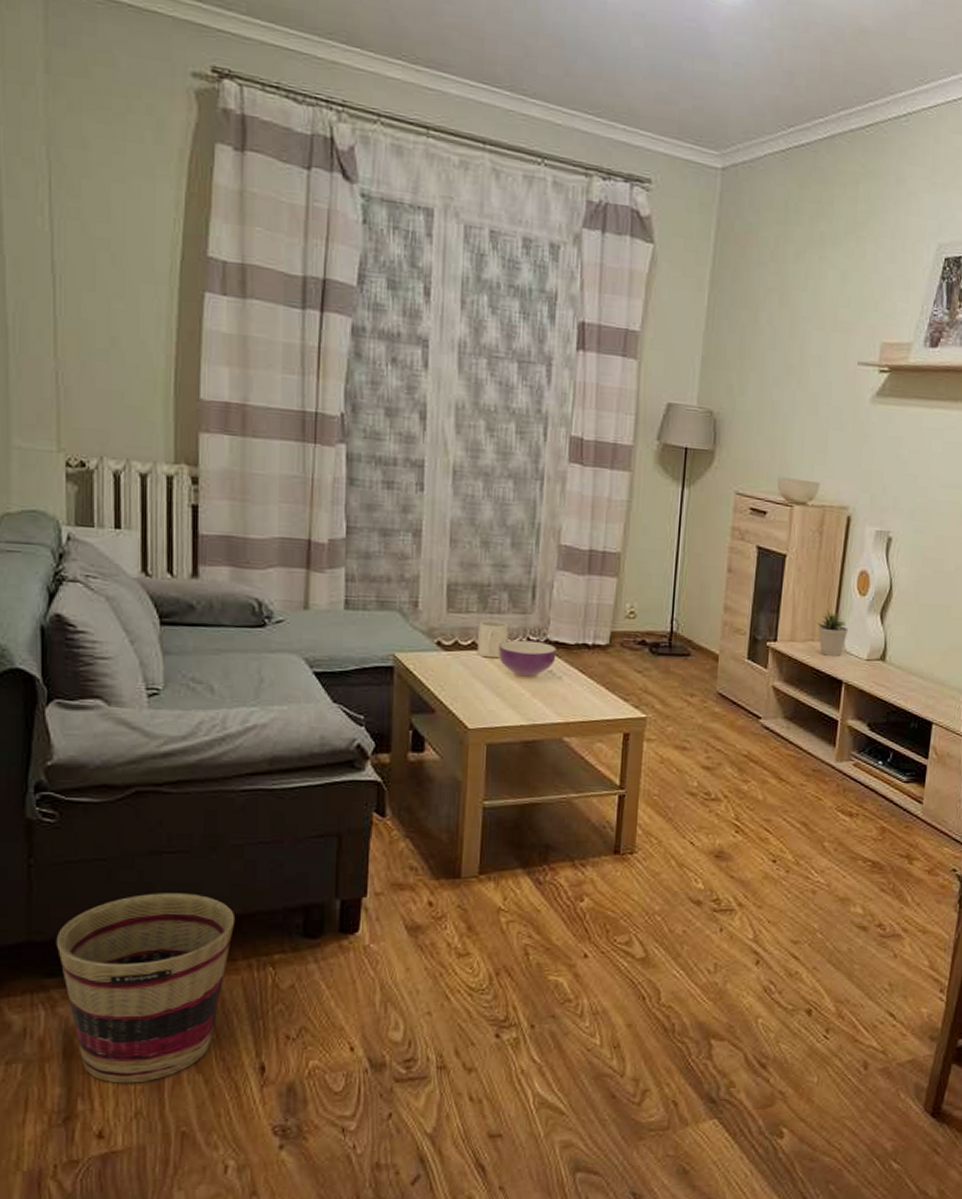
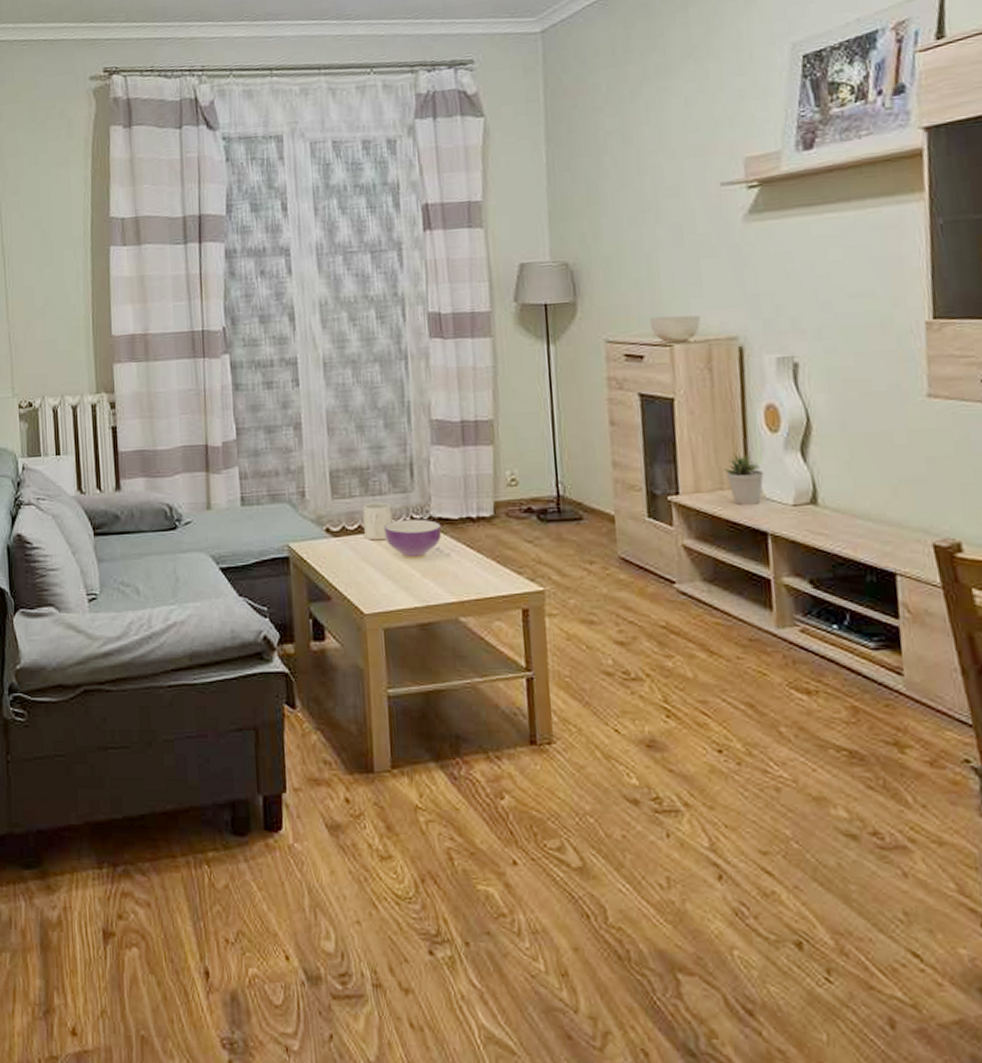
basket: present [56,893,234,1084] -> none [30,788,172,981]

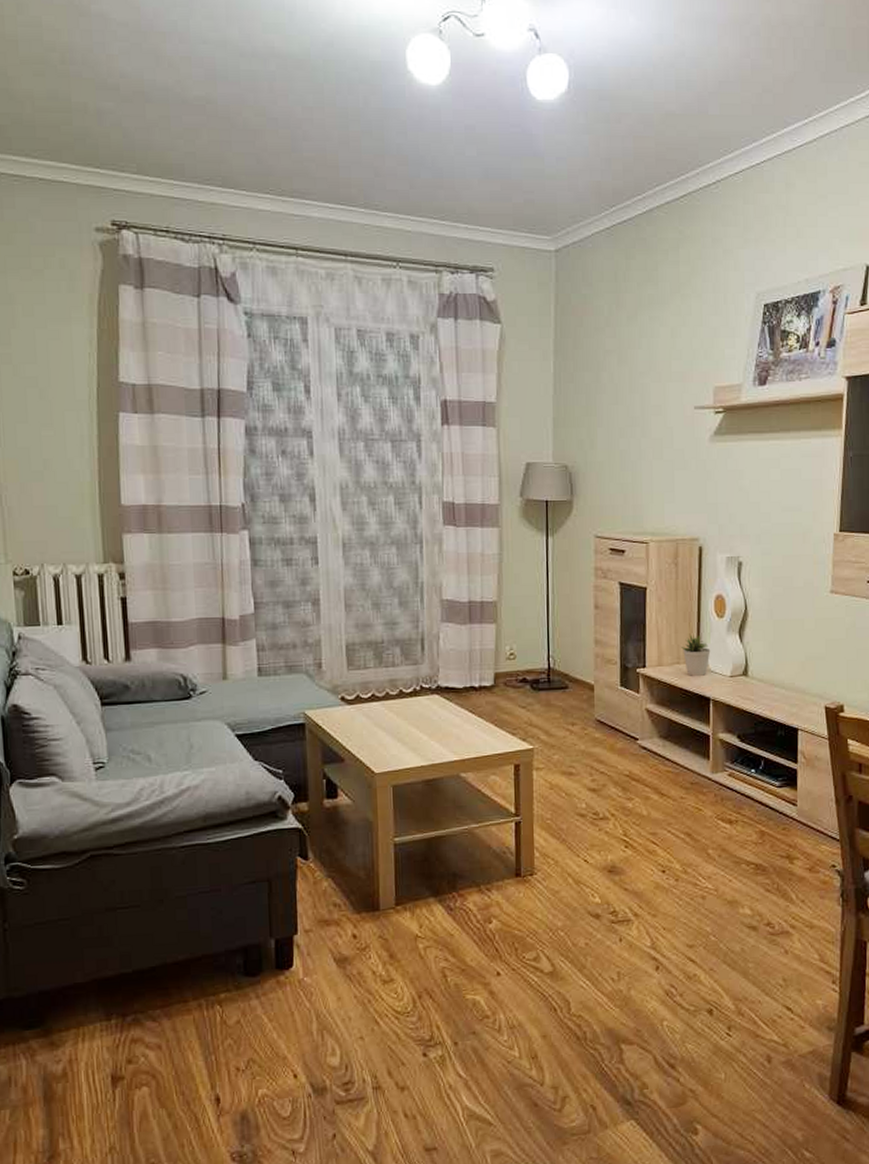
mug: present [362,502,393,541] -> none [375,673,404,708]
bowl: present [384,519,442,560] -> none [395,688,448,724]
bowl: present [649,315,701,343] -> none [631,517,672,541]

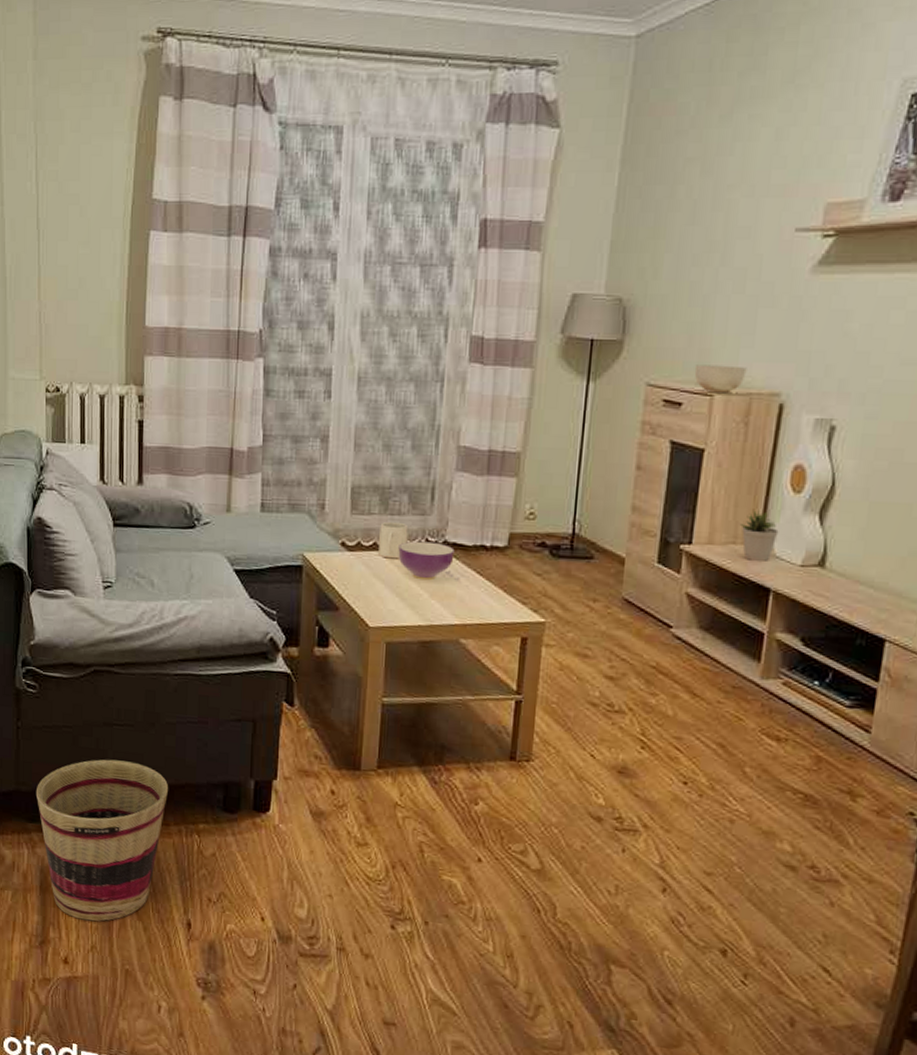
basket: none [31,943,184,1123] -> present [35,759,168,922]
mug: none [375,673,404,708] -> present [377,521,408,559]
bowl: none [395,688,448,724] -> present [398,541,455,581]
bowl: none [631,517,672,541] -> present [694,365,747,394]

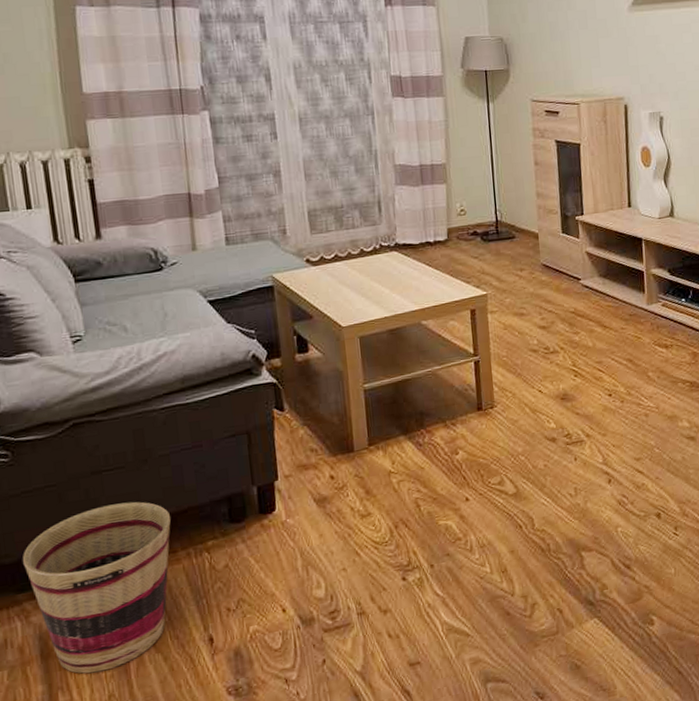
mug: present [377,521,408,559] -> none [338,234,365,267]
bowl: present [398,541,455,581] -> none [357,246,406,280]
bowl: present [694,365,747,394] -> none [563,81,599,102]
potted plant: present [739,510,779,561] -> none [613,183,640,220]

